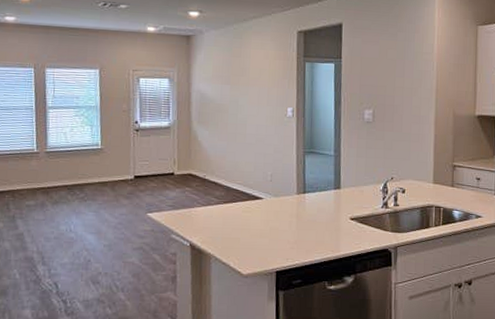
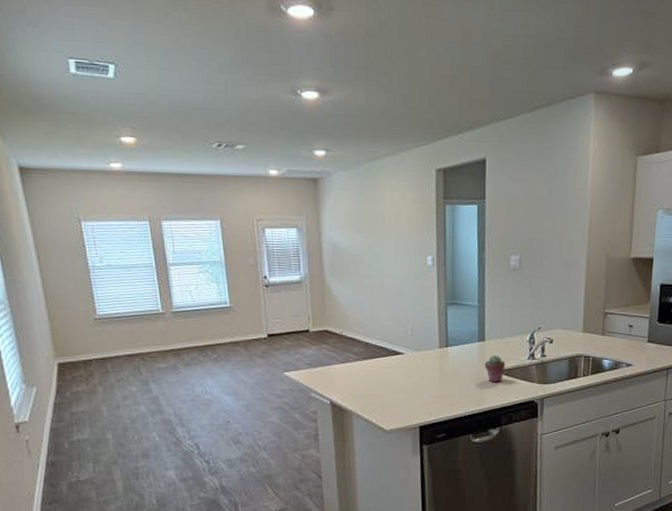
potted succulent: none [340,203,361,230] -> present [484,355,506,383]

